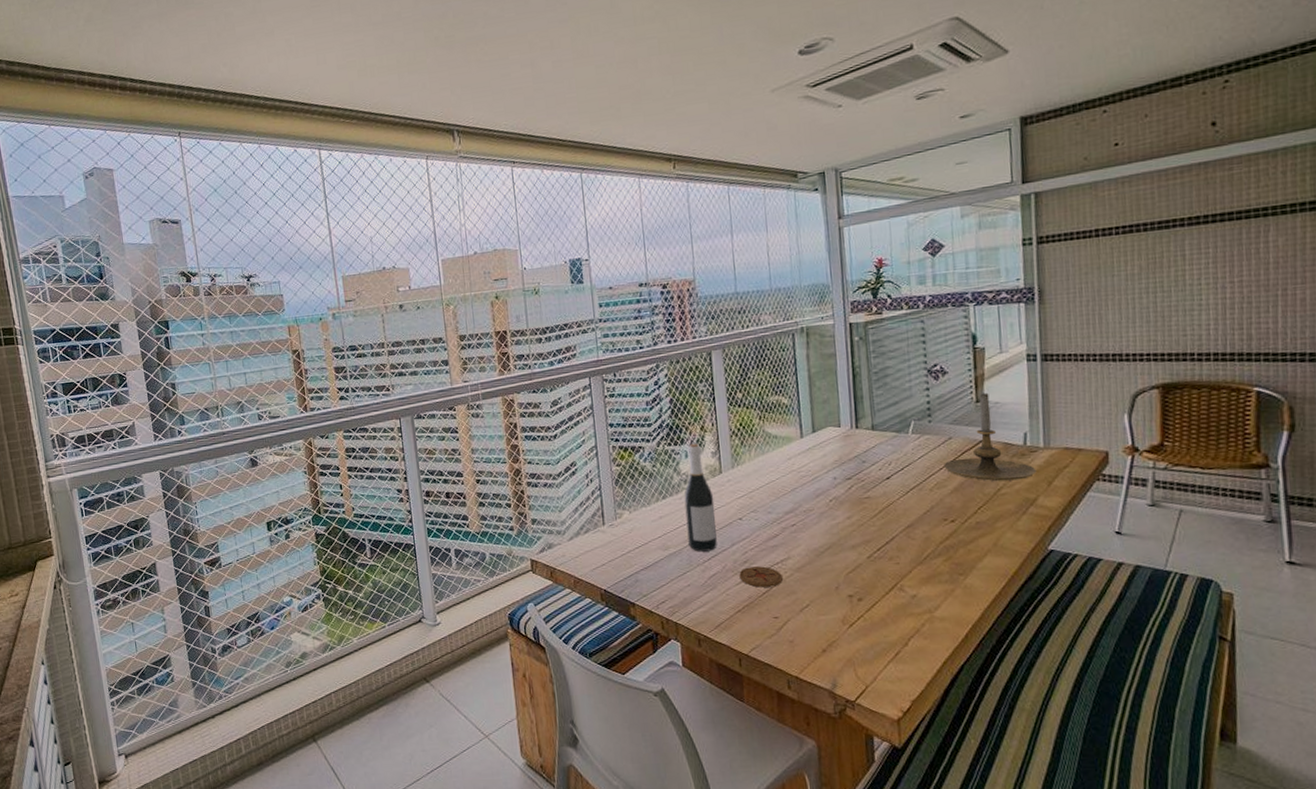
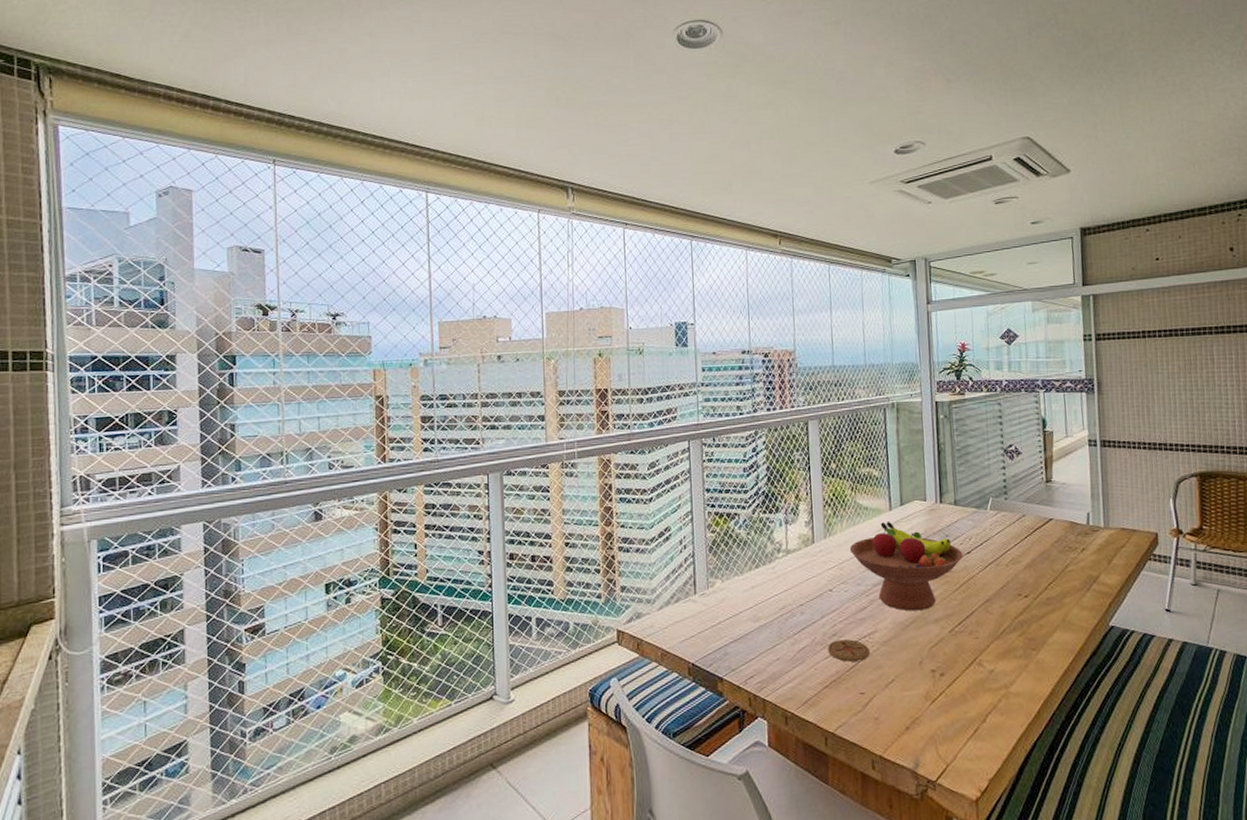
wine bottle: present [684,443,717,552] -> none [777,511,807,624]
fruit bowl: none [759,448,882,538] -> present [849,521,963,611]
candle holder: present [942,392,1037,482] -> none [1017,473,1098,559]

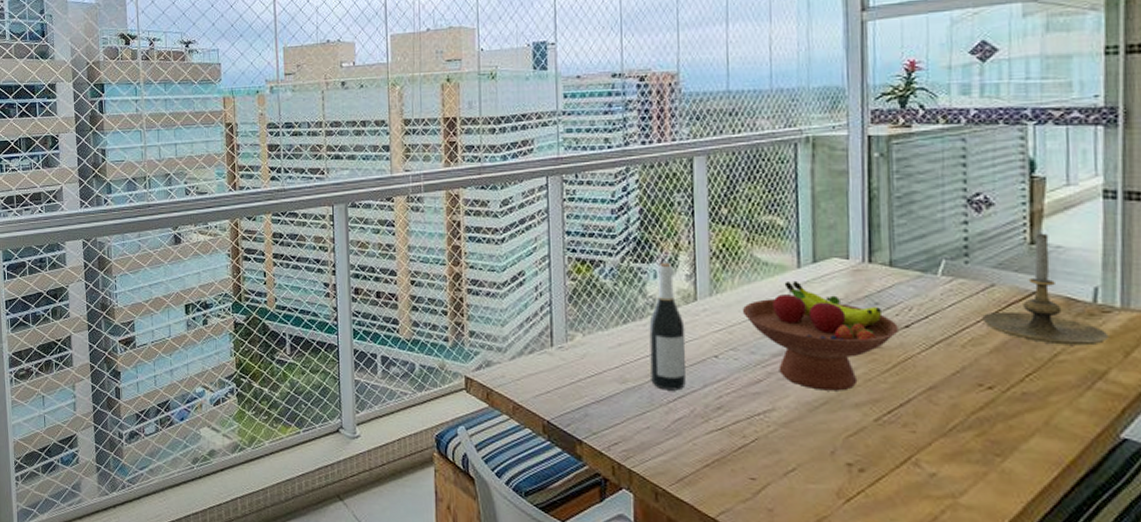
wine bottle: none [777,511,807,624] -> present [649,262,686,391]
coaster: present [828,639,871,662] -> none [710,414,766,442]
candle holder: none [1017,473,1098,559] -> present [980,233,1109,346]

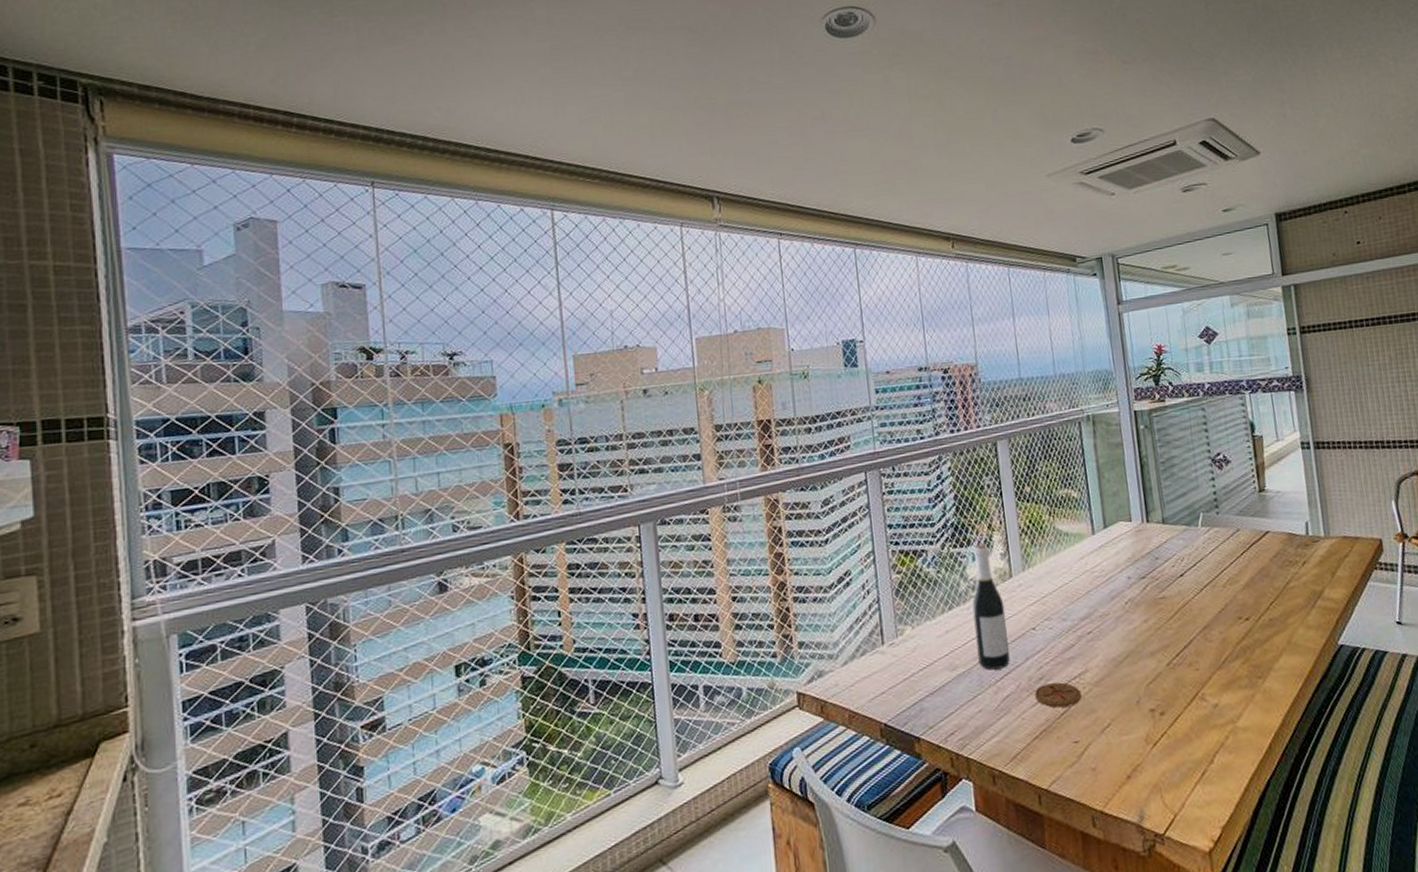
coaster: none [710,414,766,442] -> present [1035,682,1082,708]
fruit bowl: present [742,280,898,391] -> none [1051,546,1176,646]
candle holder: present [980,233,1109,346] -> none [1233,481,1321,575]

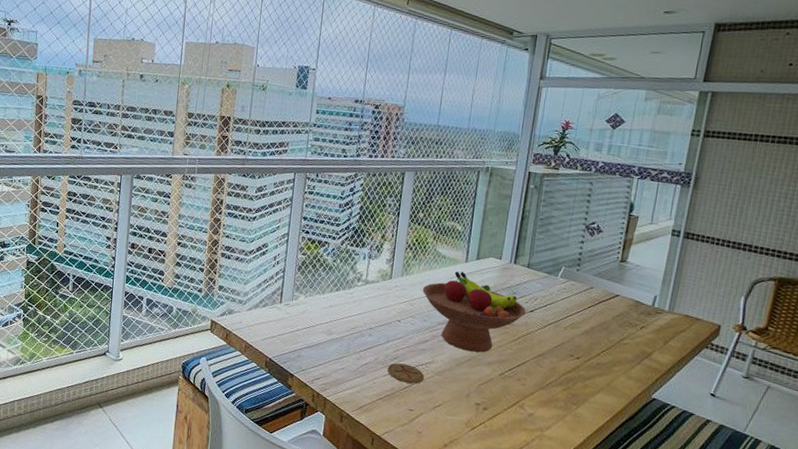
wine bottle: present [972,543,1010,670] -> none [350,248,381,344]
fruit bowl: none [1051,546,1176,646] -> present [422,271,526,353]

